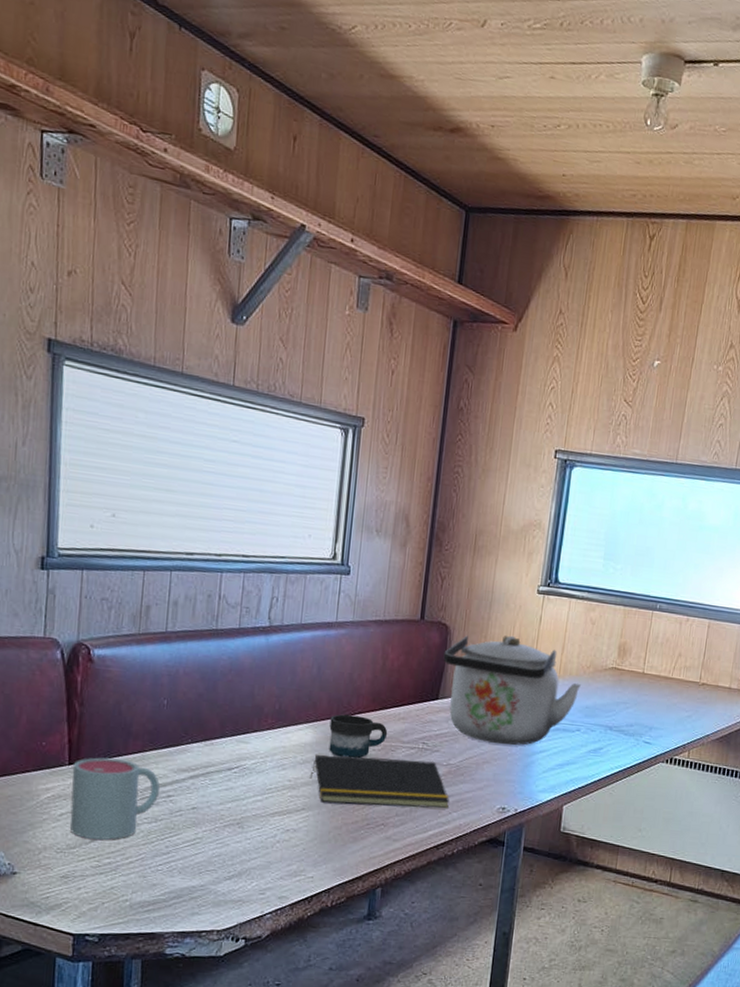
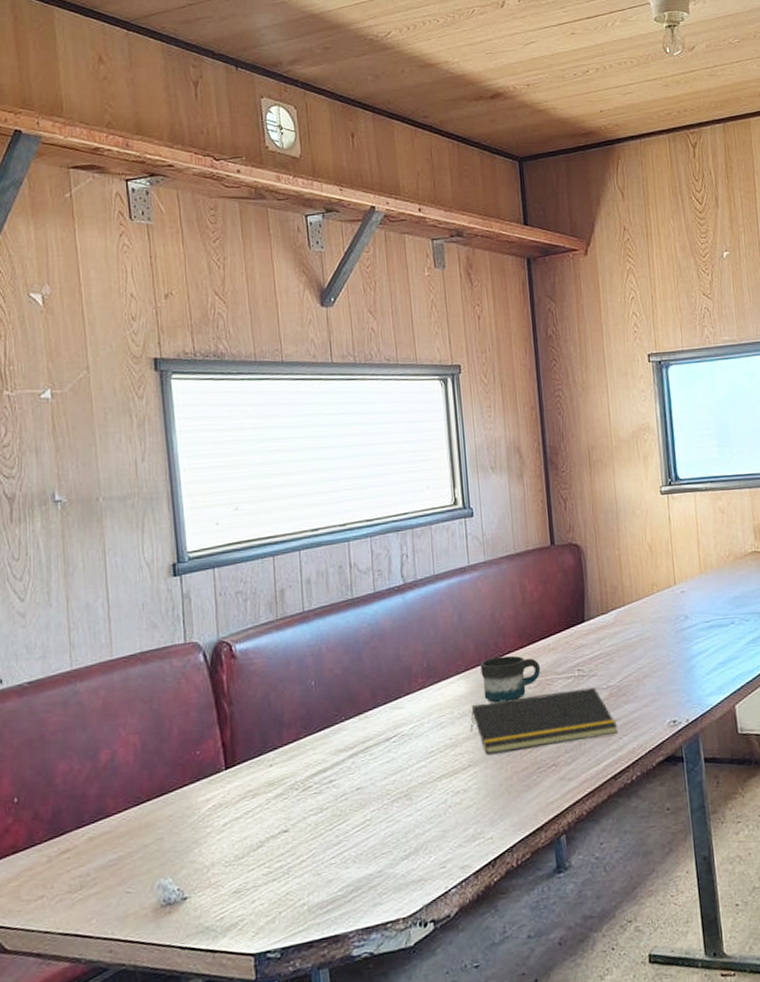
mug: present [70,757,160,840] -> none [229,752,321,845]
kettle: present [443,635,581,745] -> none [580,541,725,656]

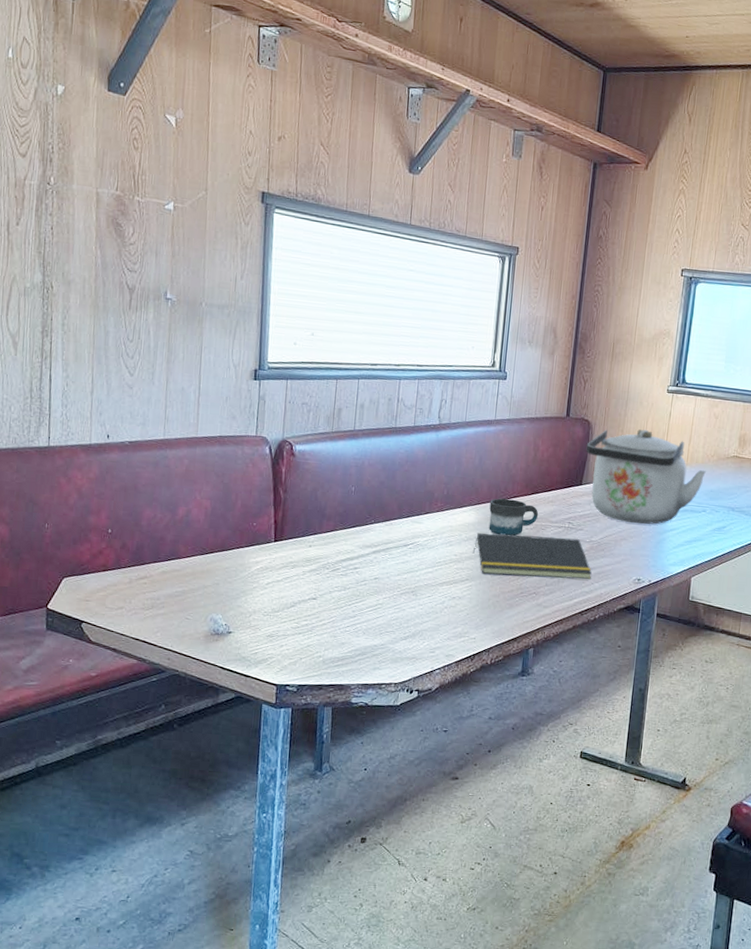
kettle: none [580,541,725,656] -> present [586,429,706,525]

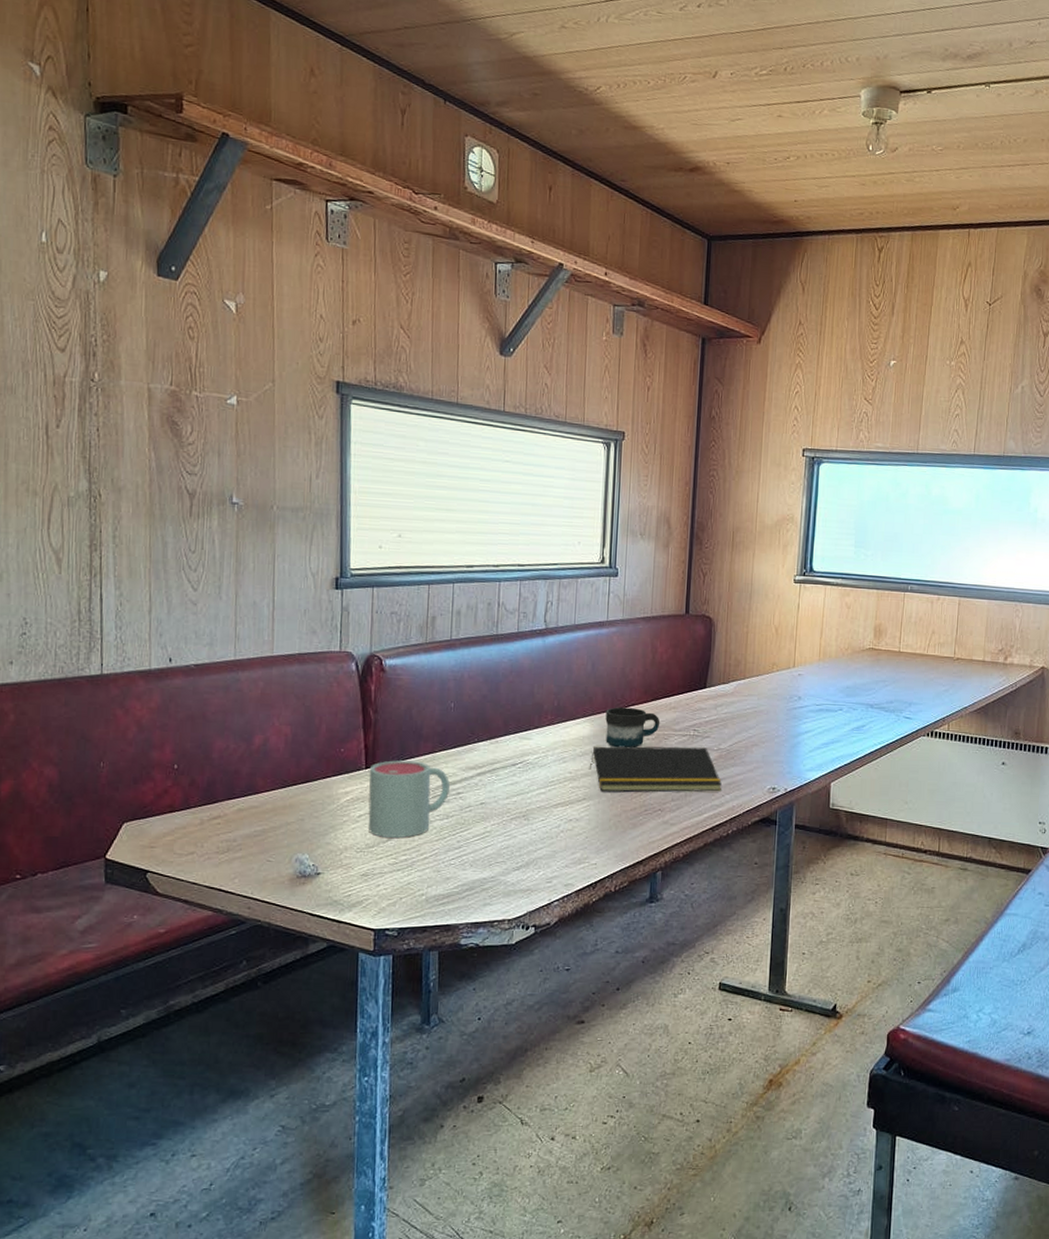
mug: none [275,535,348,605] -> present [368,760,450,838]
kettle: present [586,429,706,525] -> none [709,623,840,728]

